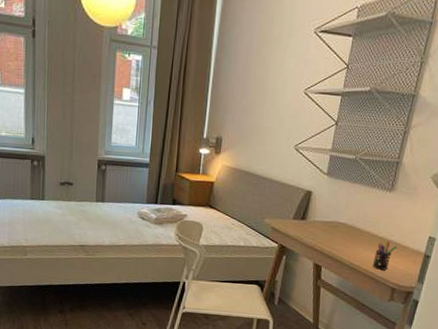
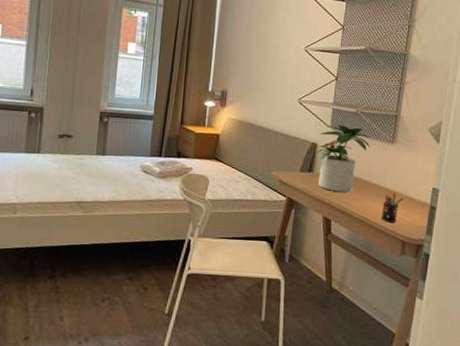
potted plant: none [305,171,367,241] -> present [312,124,370,193]

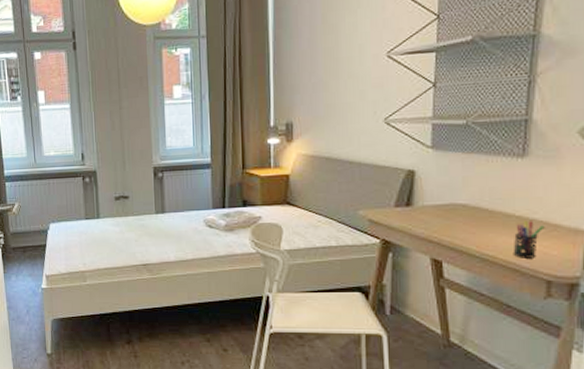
potted plant: present [312,124,370,193] -> none [409,142,490,228]

